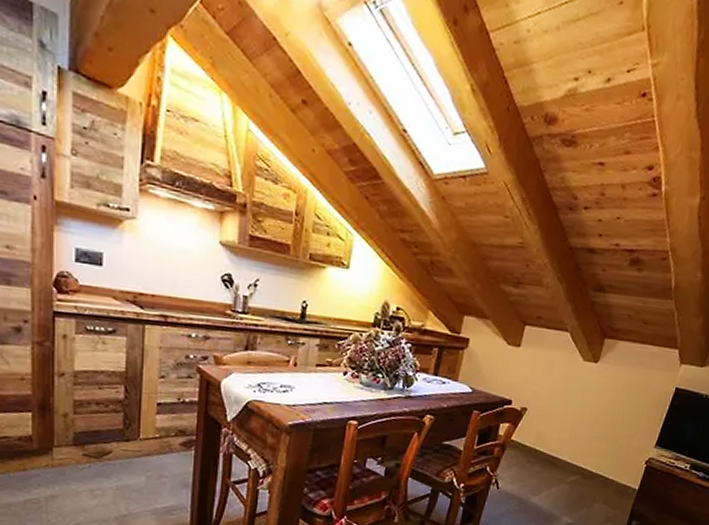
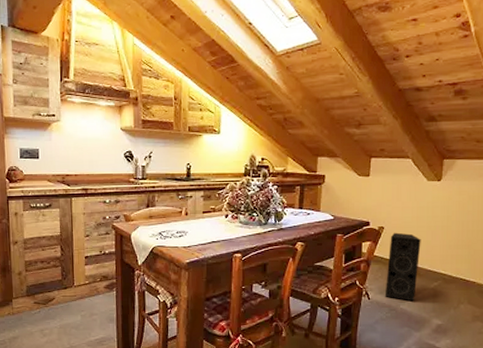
speaker: none [515,416,566,496] -> present [384,232,421,302]

